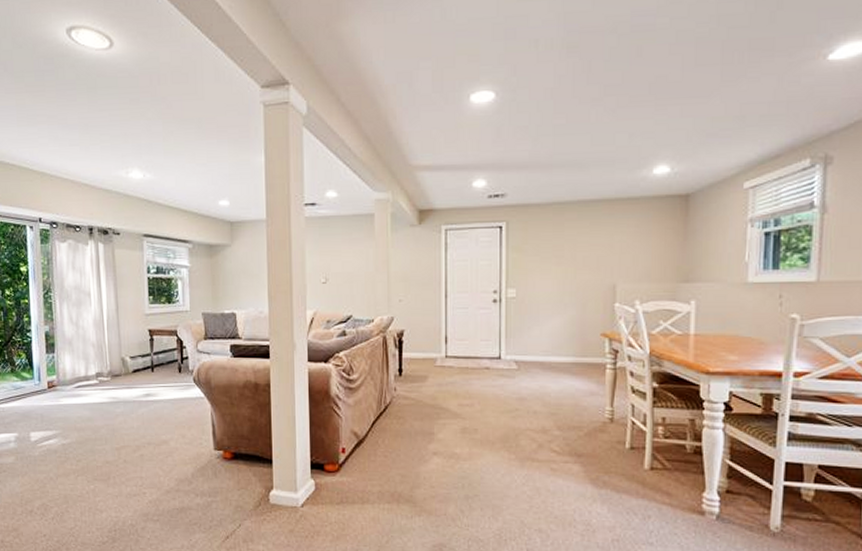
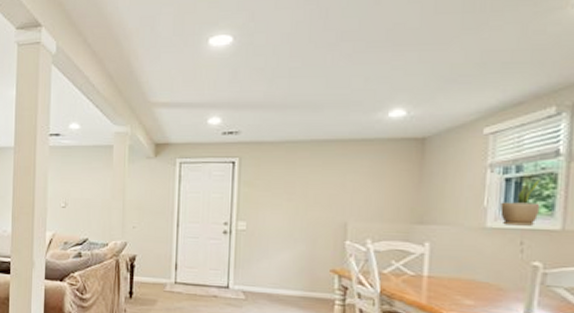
potted plant: none [760,232,797,279] -> present [500,180,541,226]

